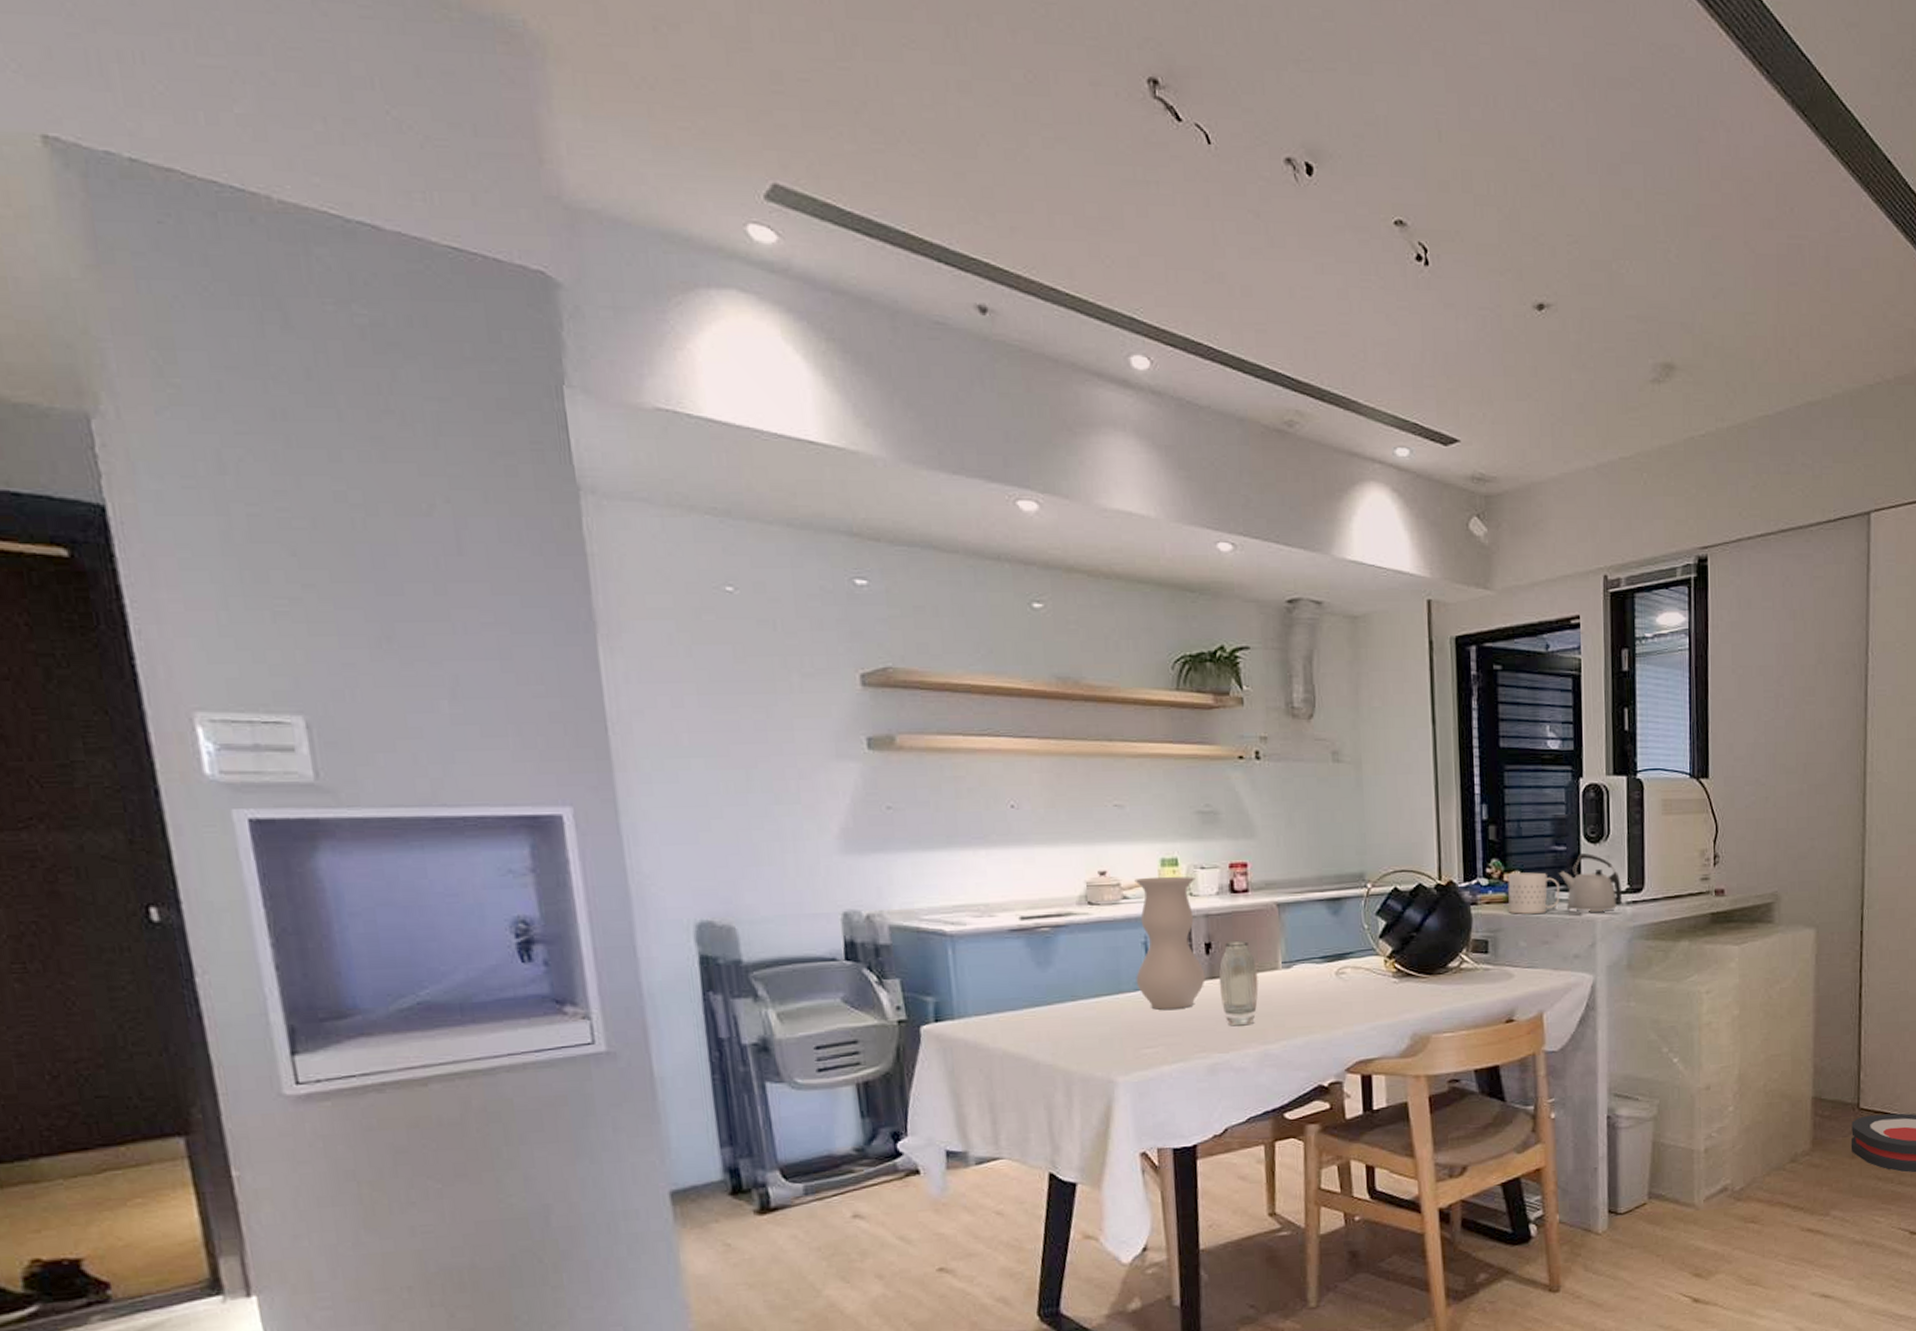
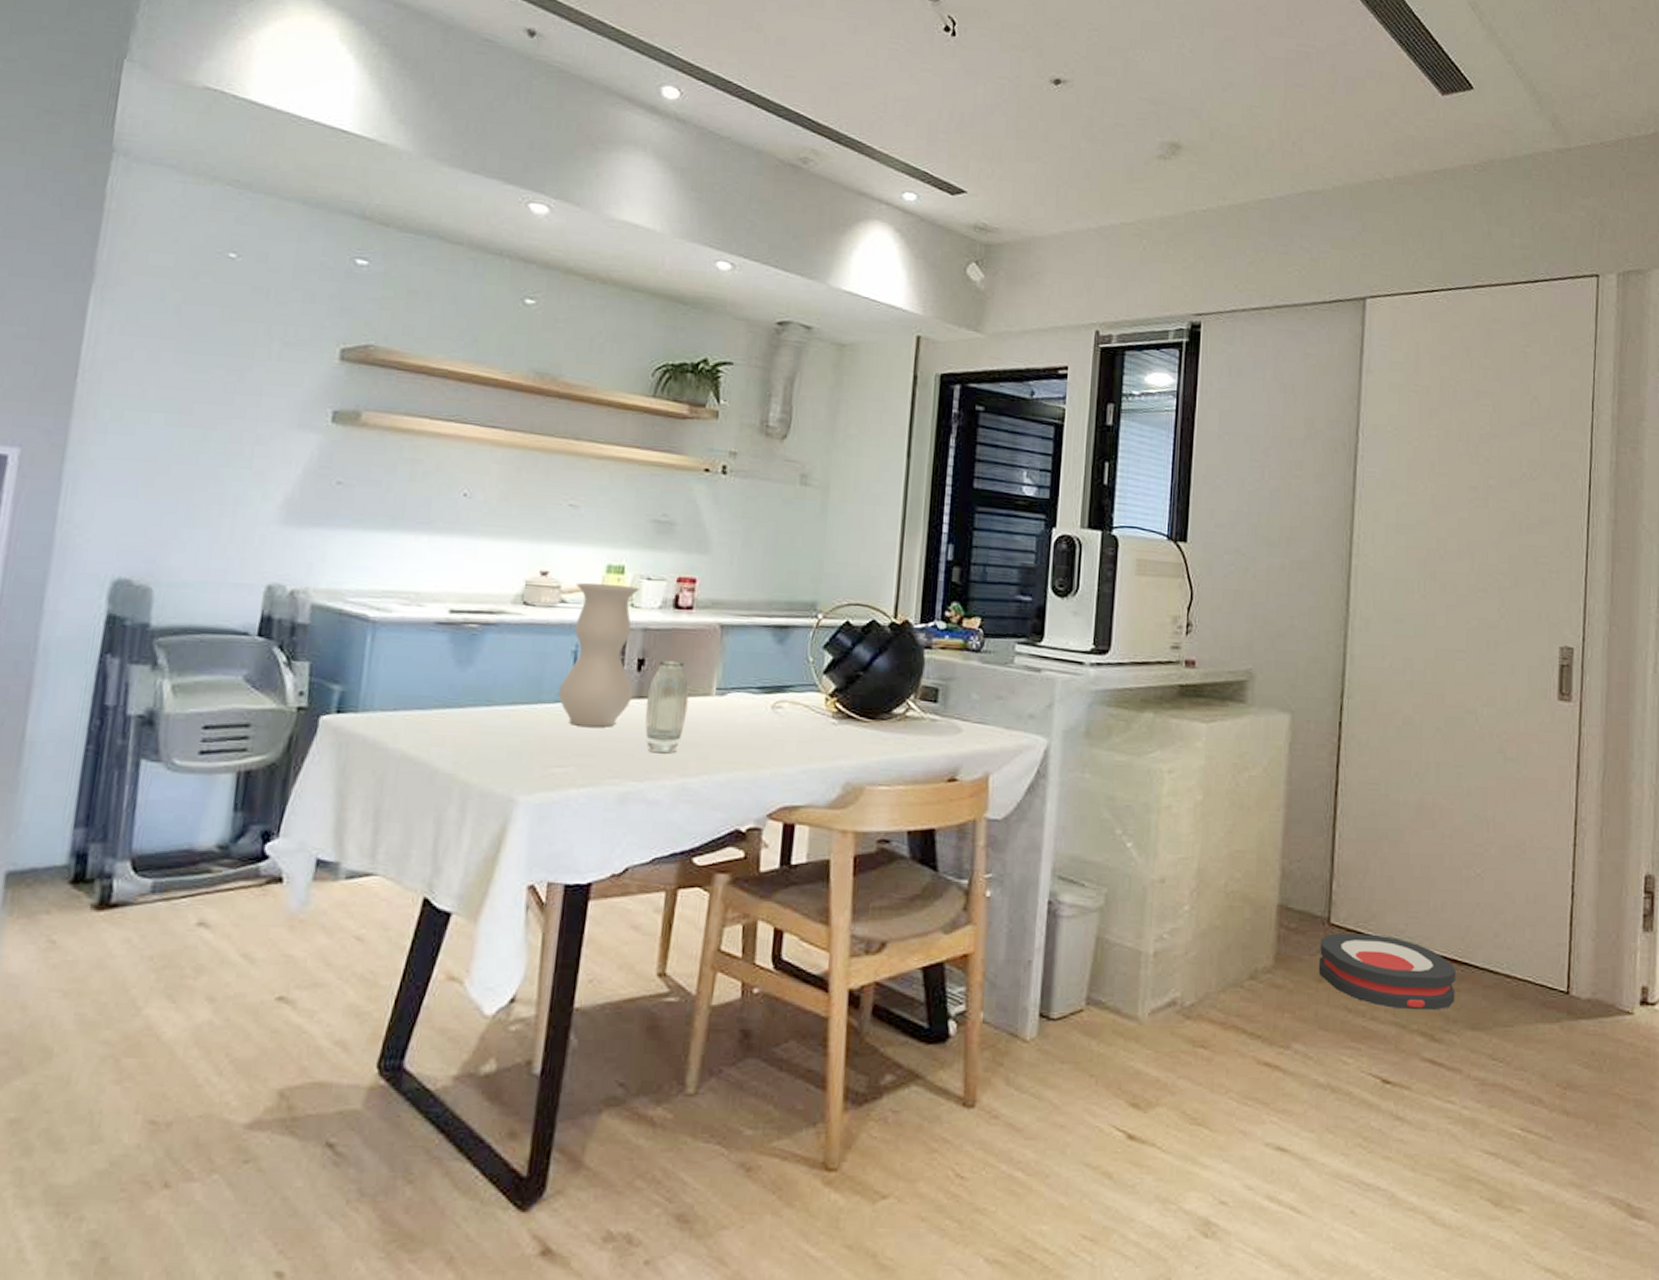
mug: present [1507,872,1560,914] -> none [964,619,1021,666]
kettle: present [1558,852,1622,913] -> none [1020,605,1086,672]

